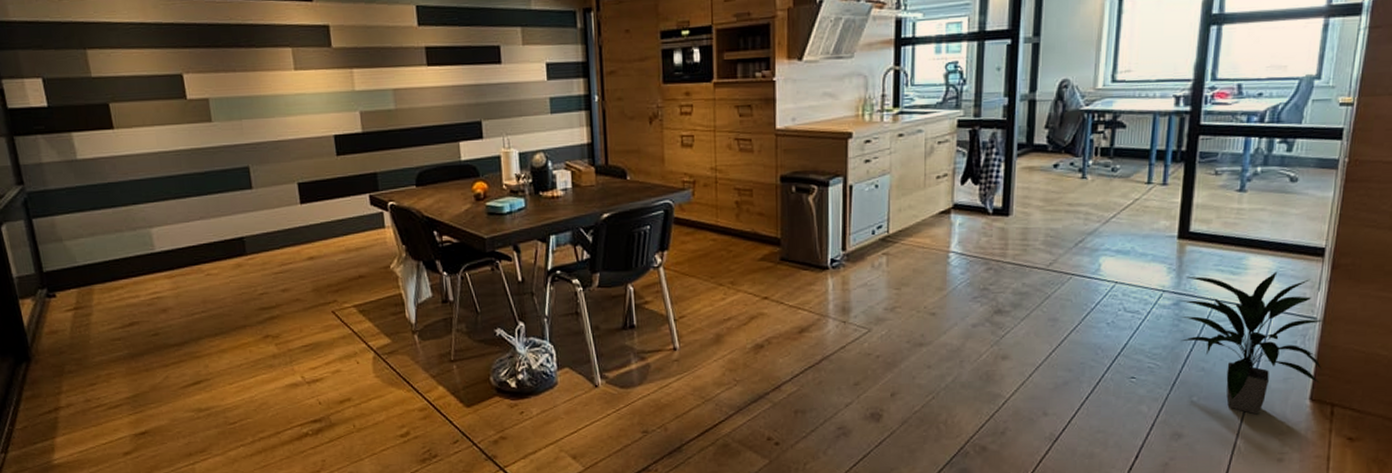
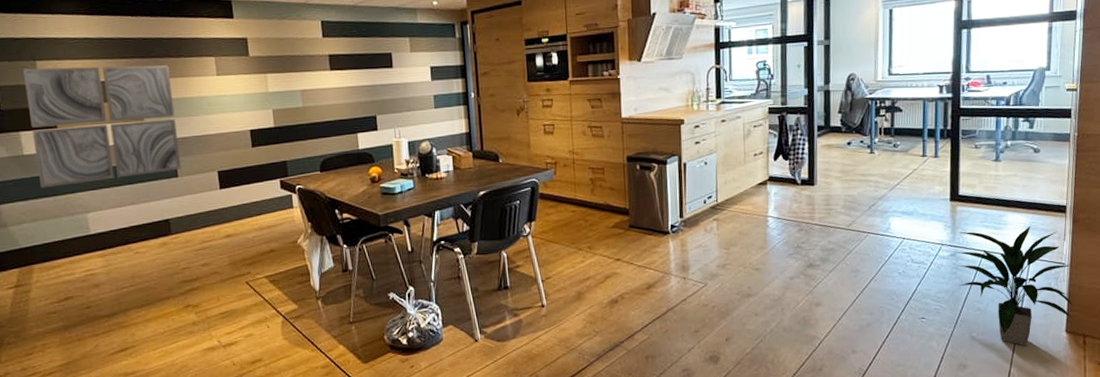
wall art: none [71,56,256,198] -> present [22,65,182,188]

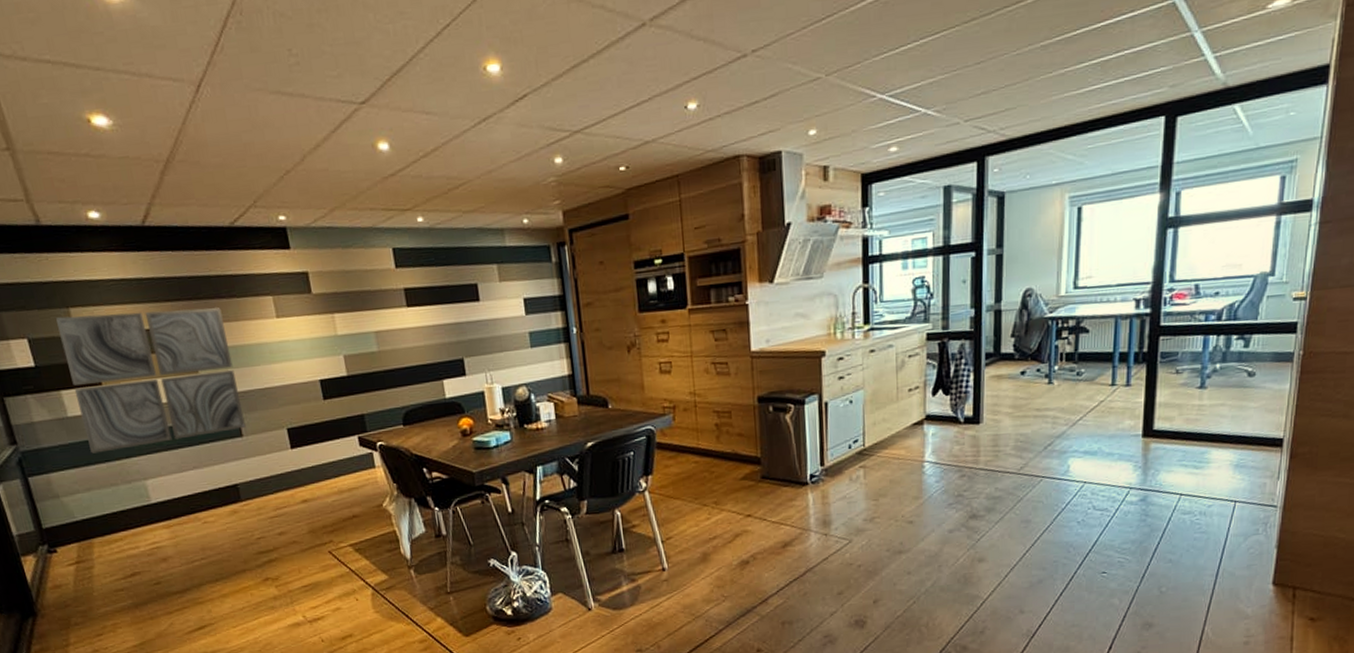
indoor plant: present [957,226,1073,346] -> none [1147,464,1284,601]

